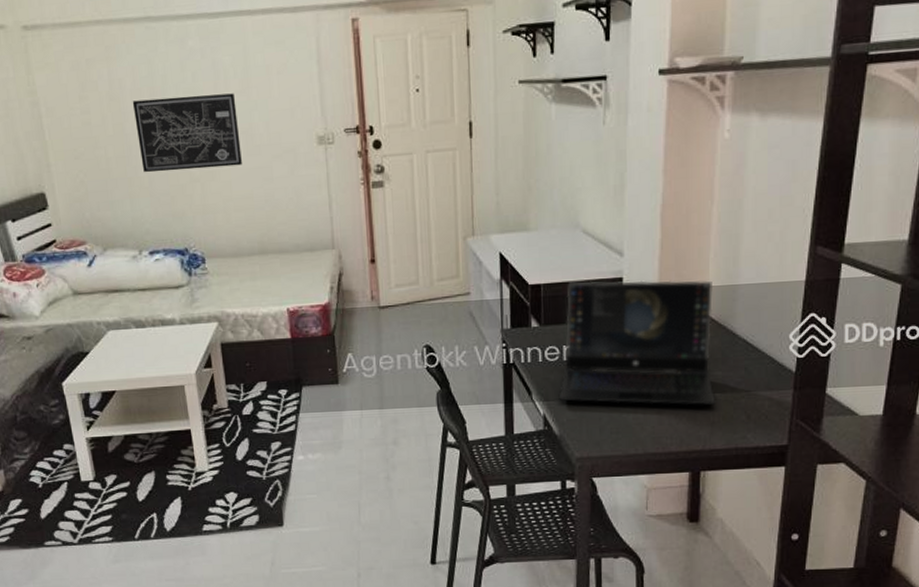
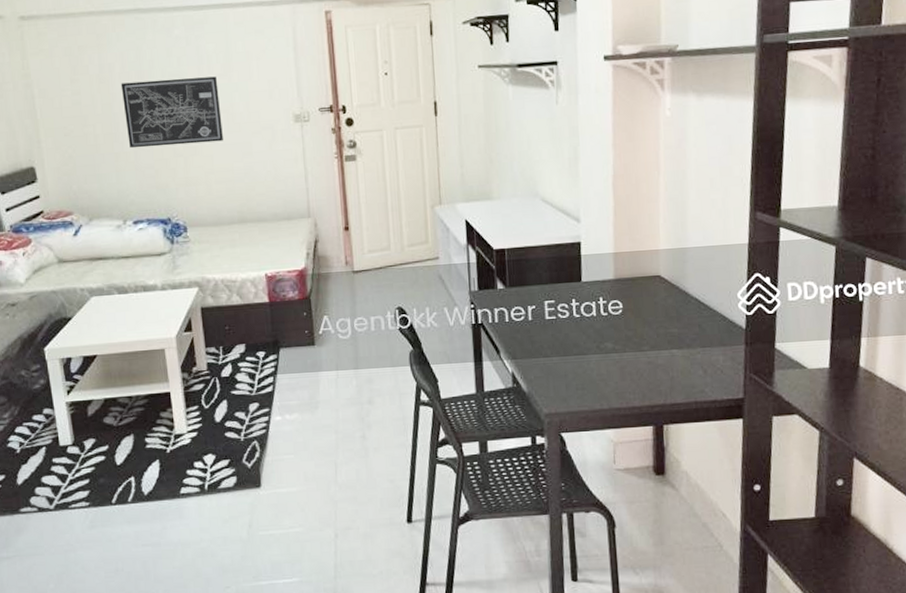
laptop: present [560,280,716,406] -> none [527,244,674,362]

